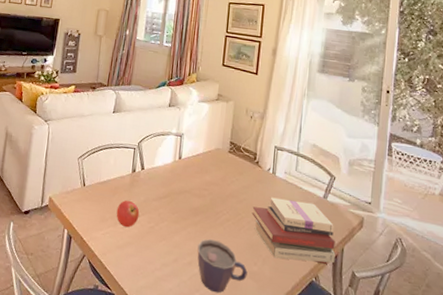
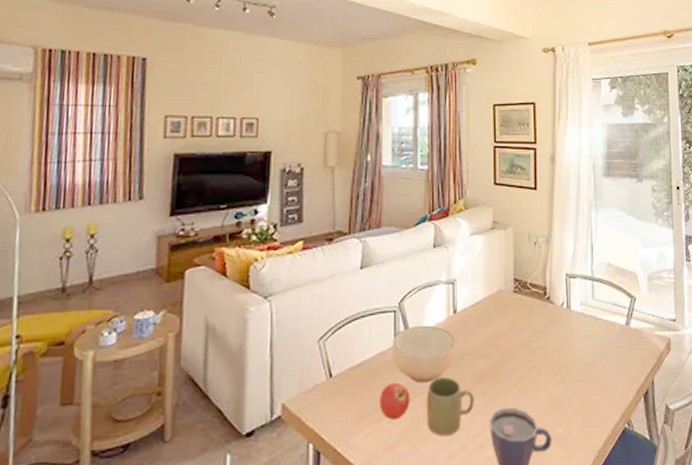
bowl: none [130,162,178,206] -> present [392,325,455,383]
mug: none [150,204,188,250] -> present [426,376,474,437]
books: present [252,197,336,264] -> none [548,334,647,412]

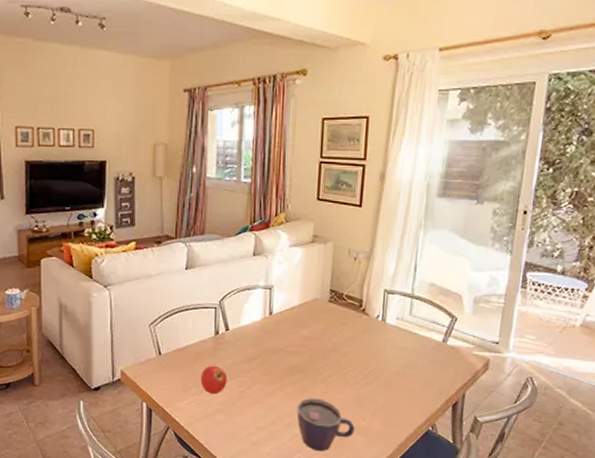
bowl: present [392,325,455,383] -> none [213,321,269,369]
mug: present [426,376,474,437] -> none [240,366,285,413]

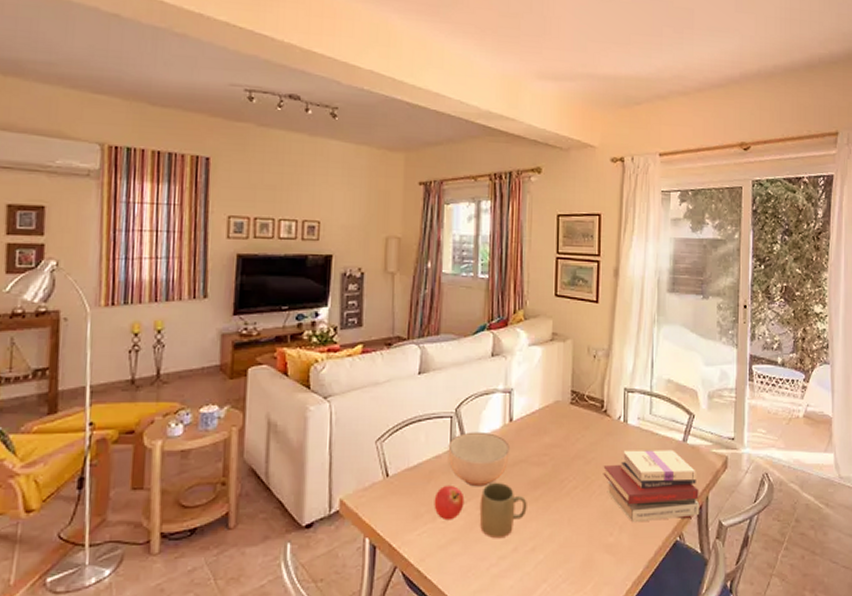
bowl: none [213,321,269,369] -> present [448,431,510,487]
mug: none [240,366,285,413] -> present [479,482,527,539]
cup: present [296,398,355,452] -> none [541,515,603,579]
books: none [358,347,456,411] -> present [603,449,700,523]

